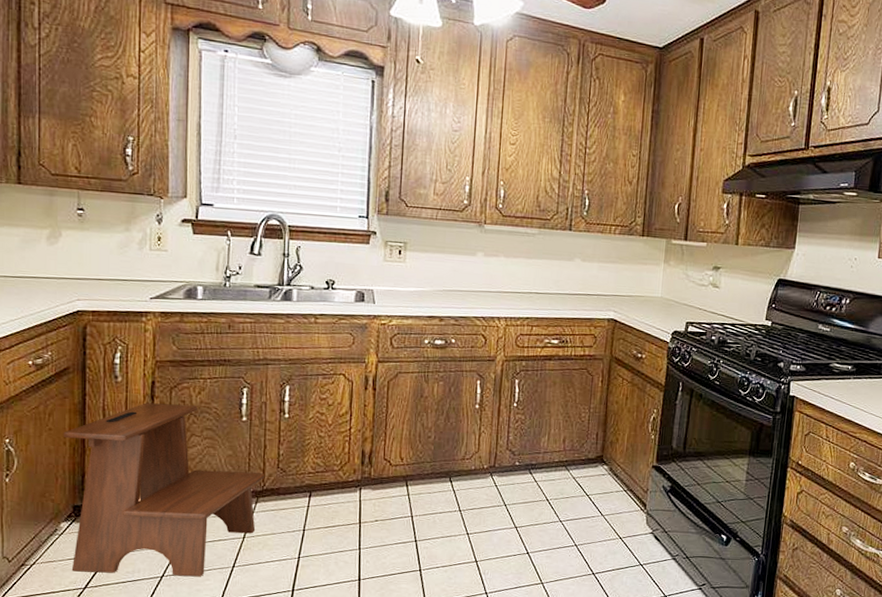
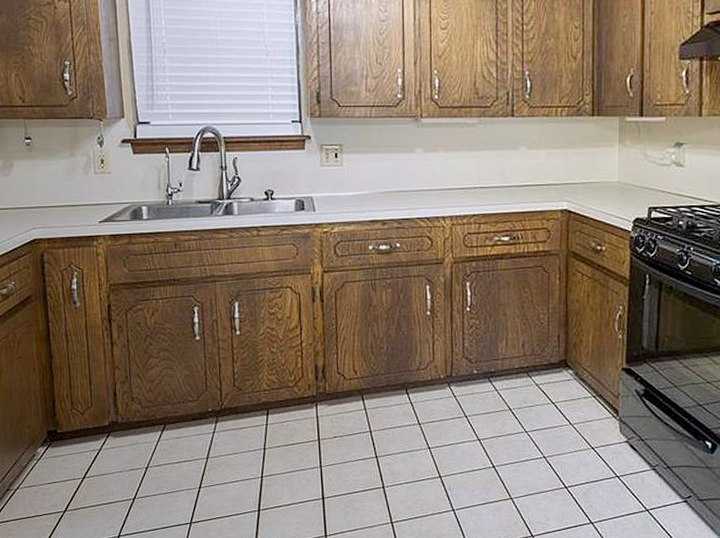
step stool: present [63,402,265,577] -> none [32,326,223,498]

